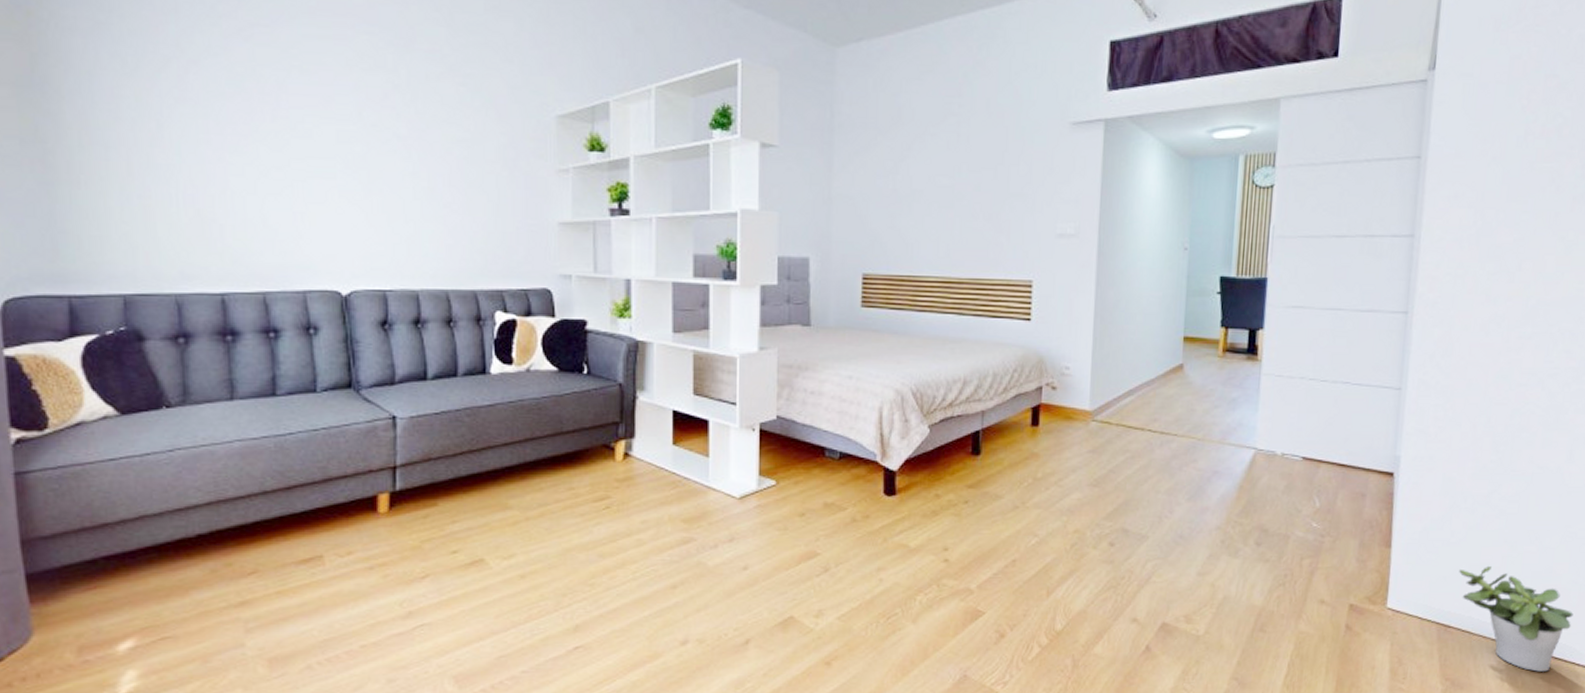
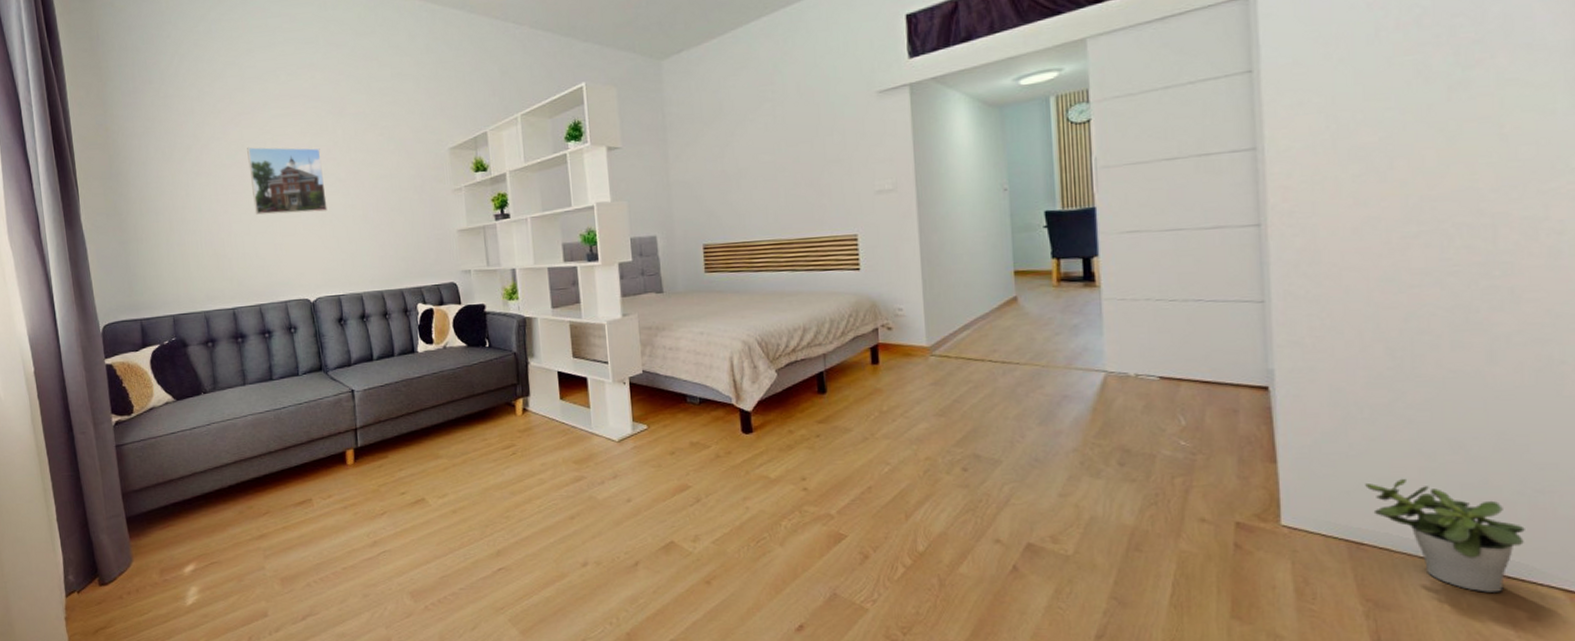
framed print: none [260,74,377,176] -> present [247,147,328,215]

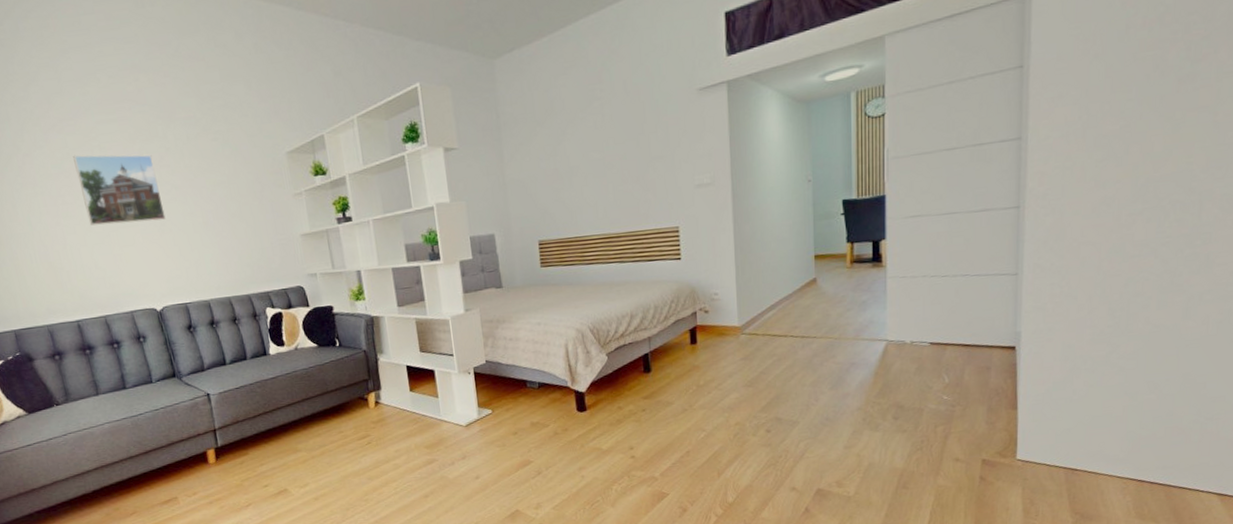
potted plant: present [1365,478,1525,593] -> none [1083,415,1196,501]

